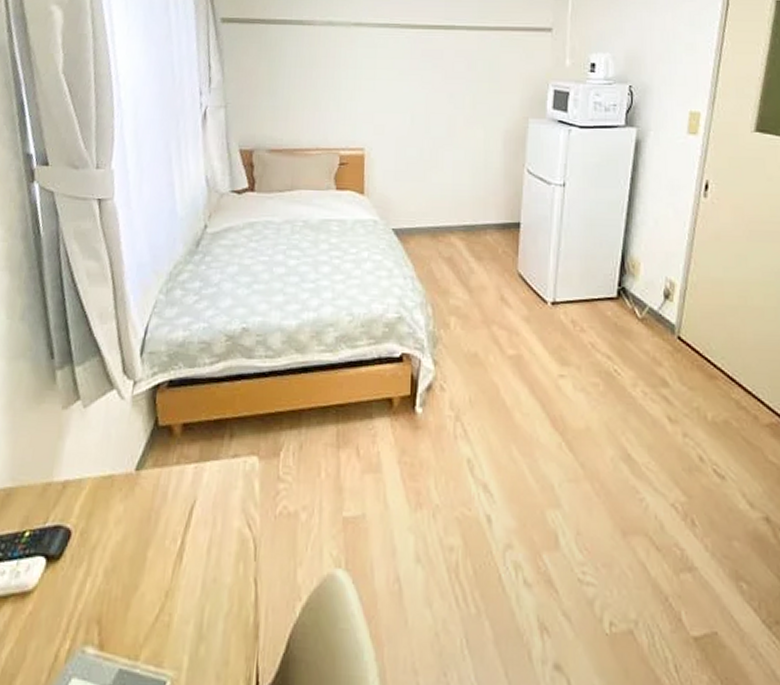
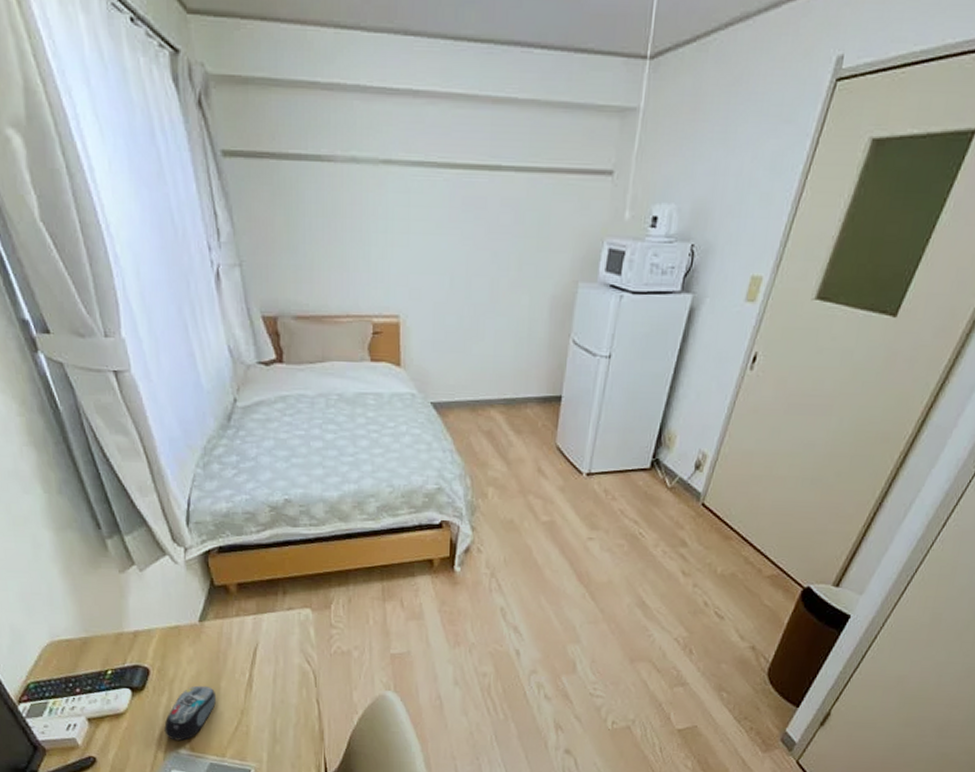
computer mouse: none [73,554,140,634] -> present [164,685,216,741]

